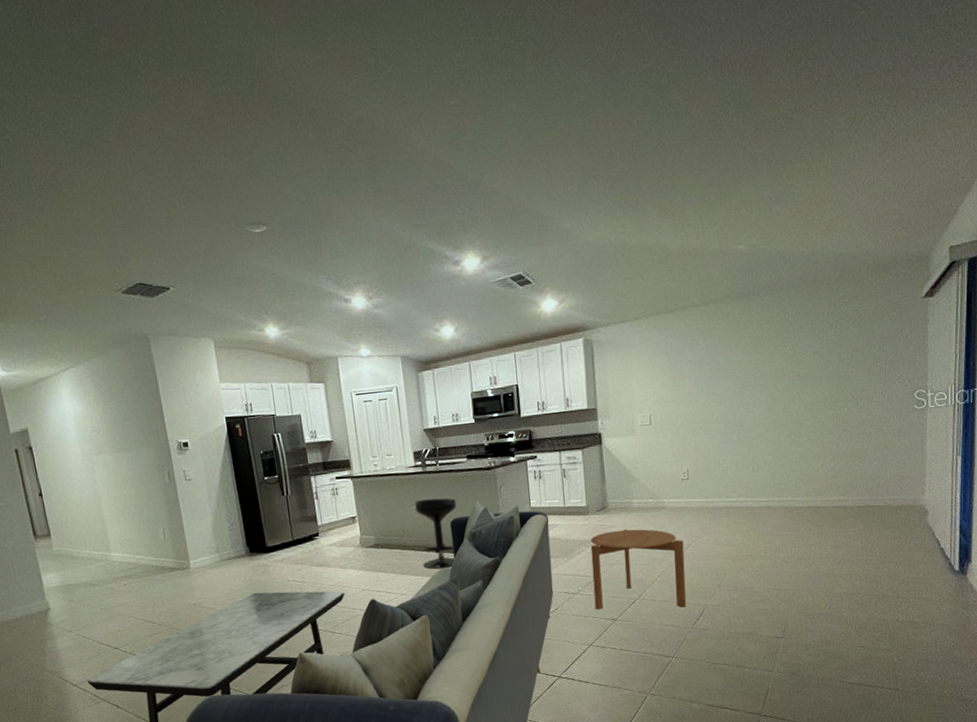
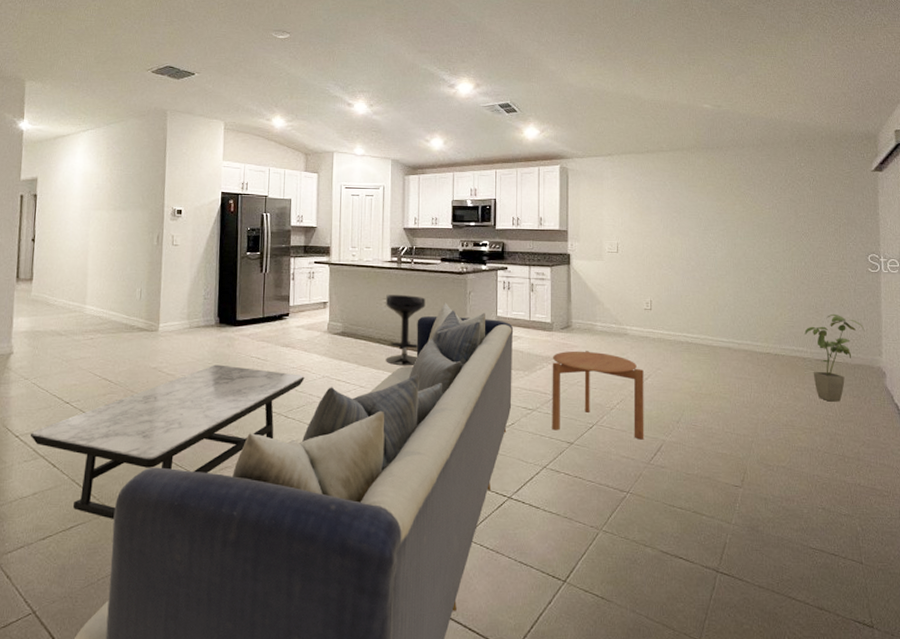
house plant: none [846,457,908,546] -> present [804,313,865,402]

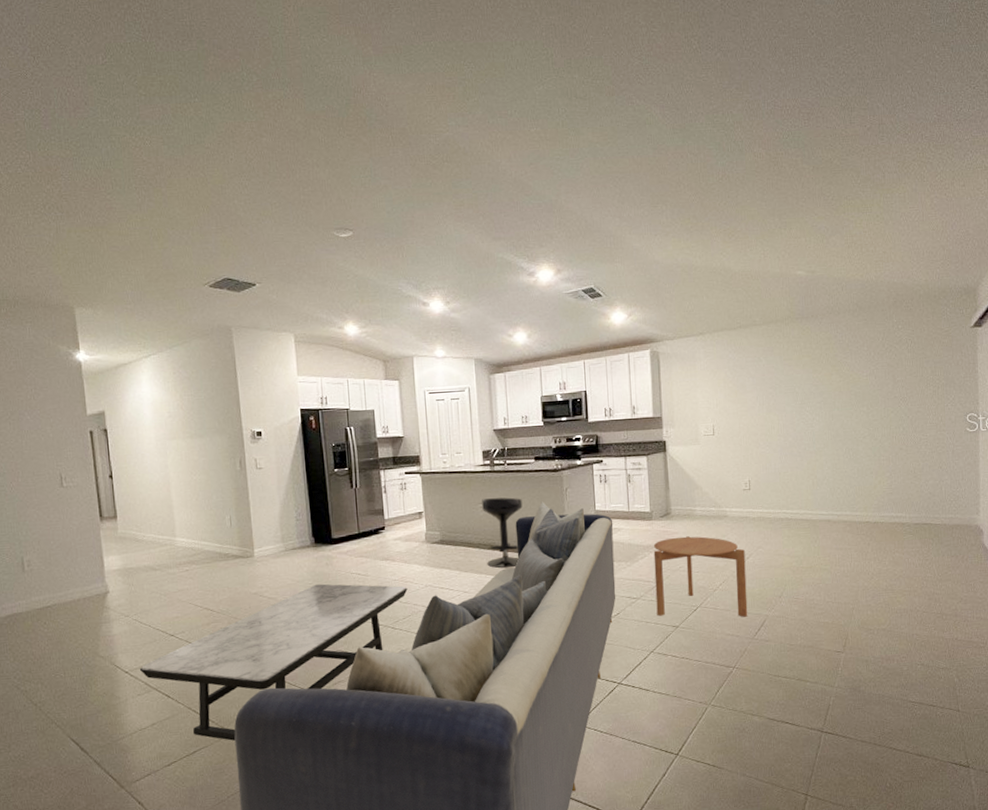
house plant: present [804,313,865,402] -> none [903,476,963,564]

